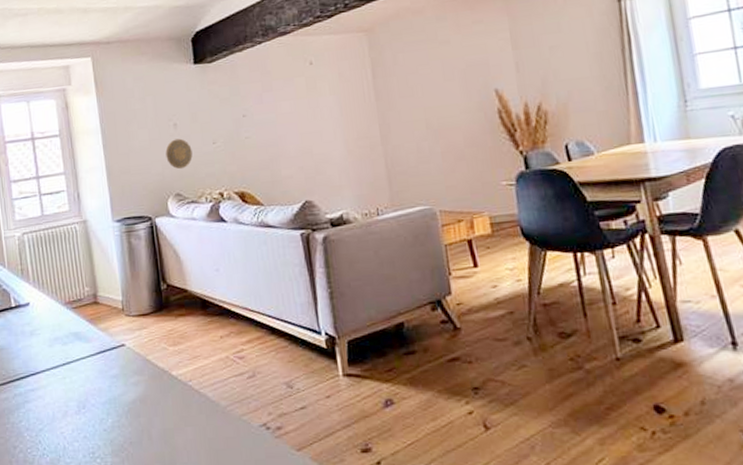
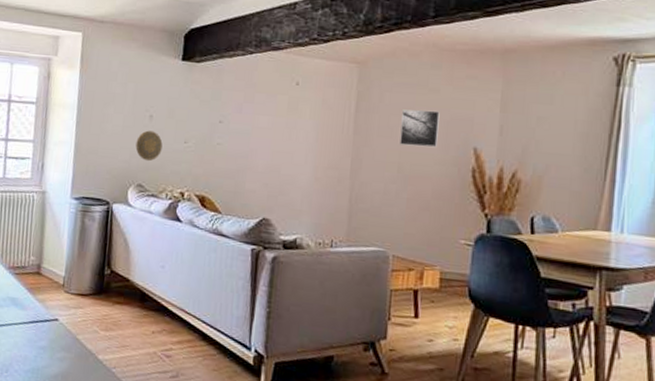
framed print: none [418,61,459,102] -> present [400,109,440,148]

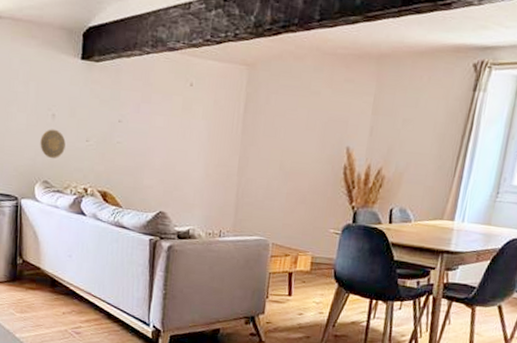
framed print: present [400,109,440,148] -> none [282,111,319,147]

